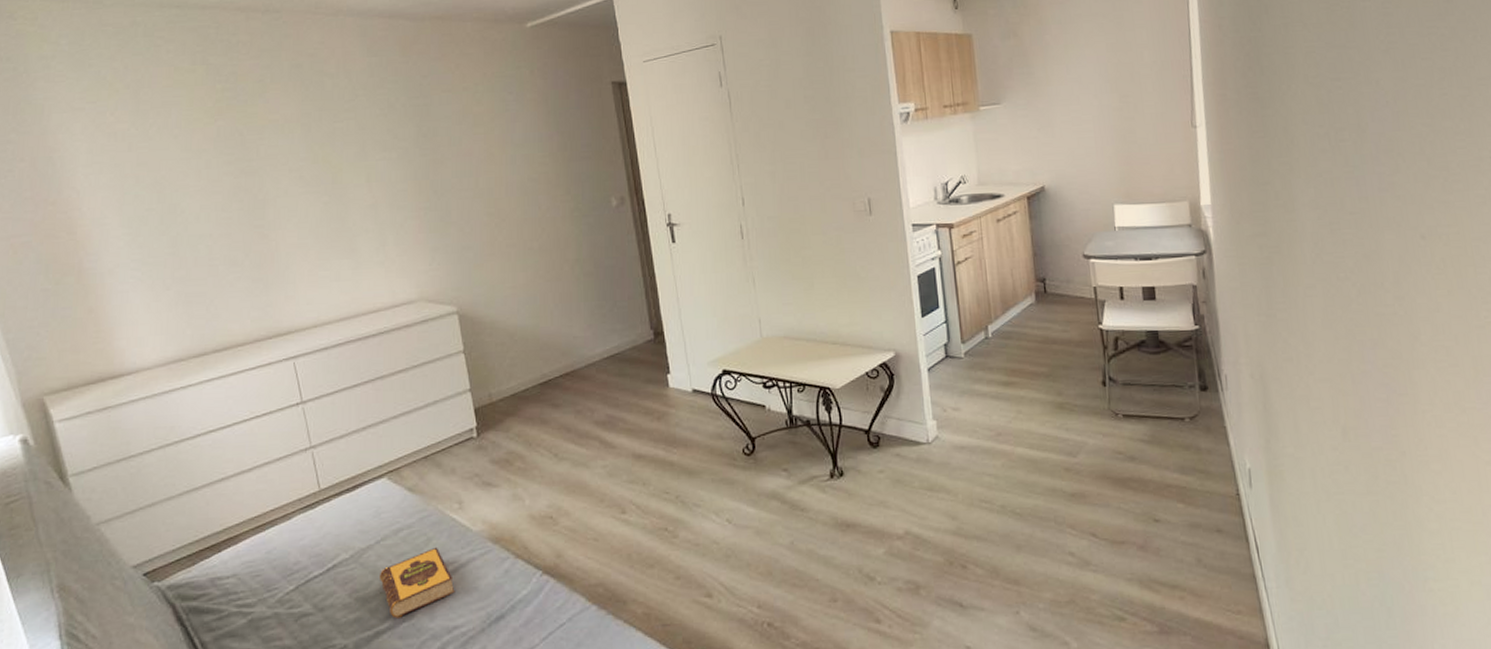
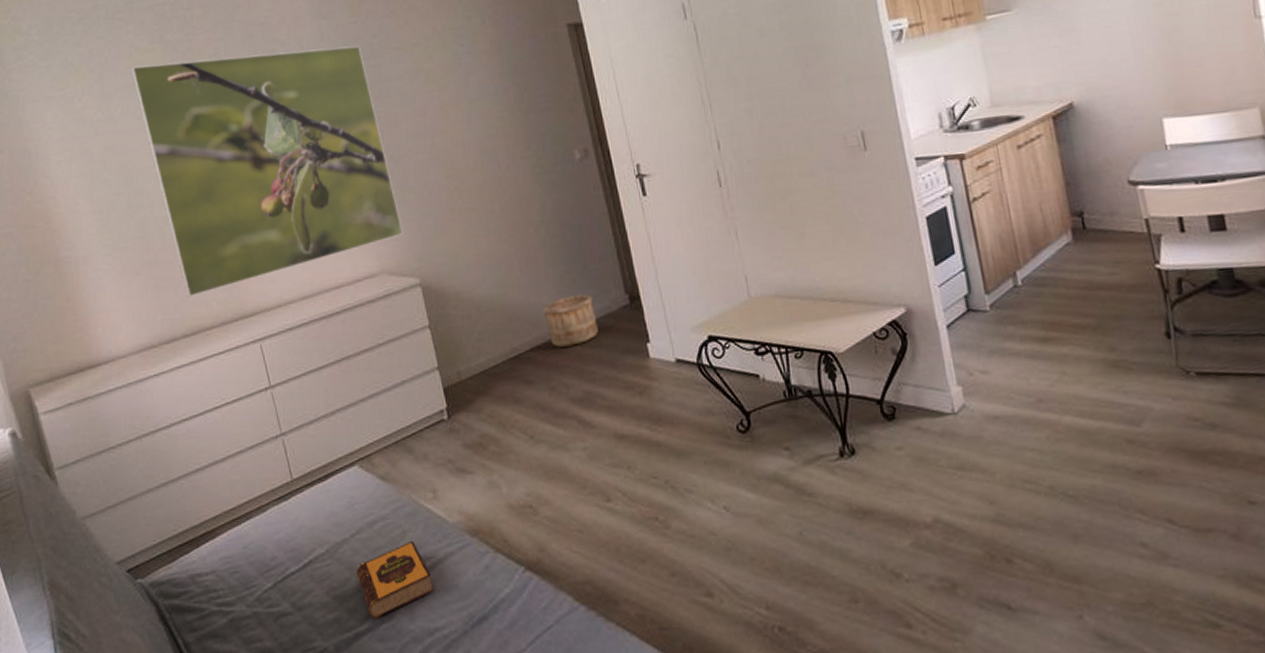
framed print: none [169,84,443,314] -> present [130,46,403,298]
wooden bucket: none [573,328,624,375] -> present [542,294,598,347]

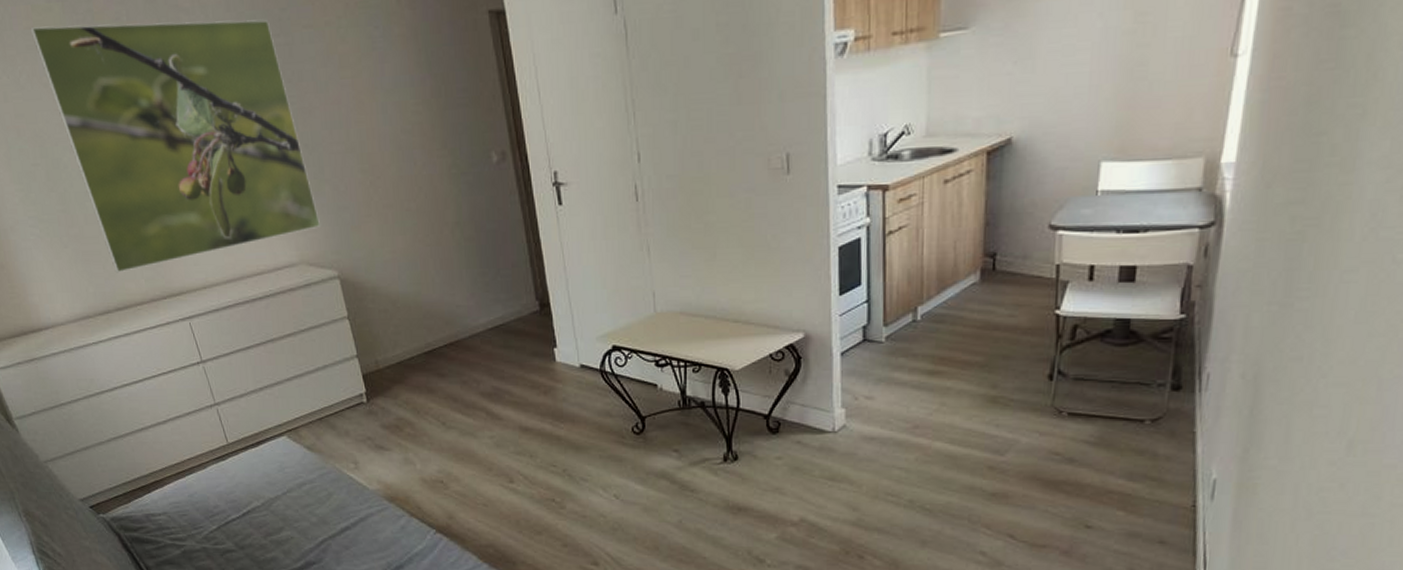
hardback book: present [357,540,434,619] -> none [289,501,357,561]
wooden bucket: present [542,294,598,347] -> none [456,298,508,346]

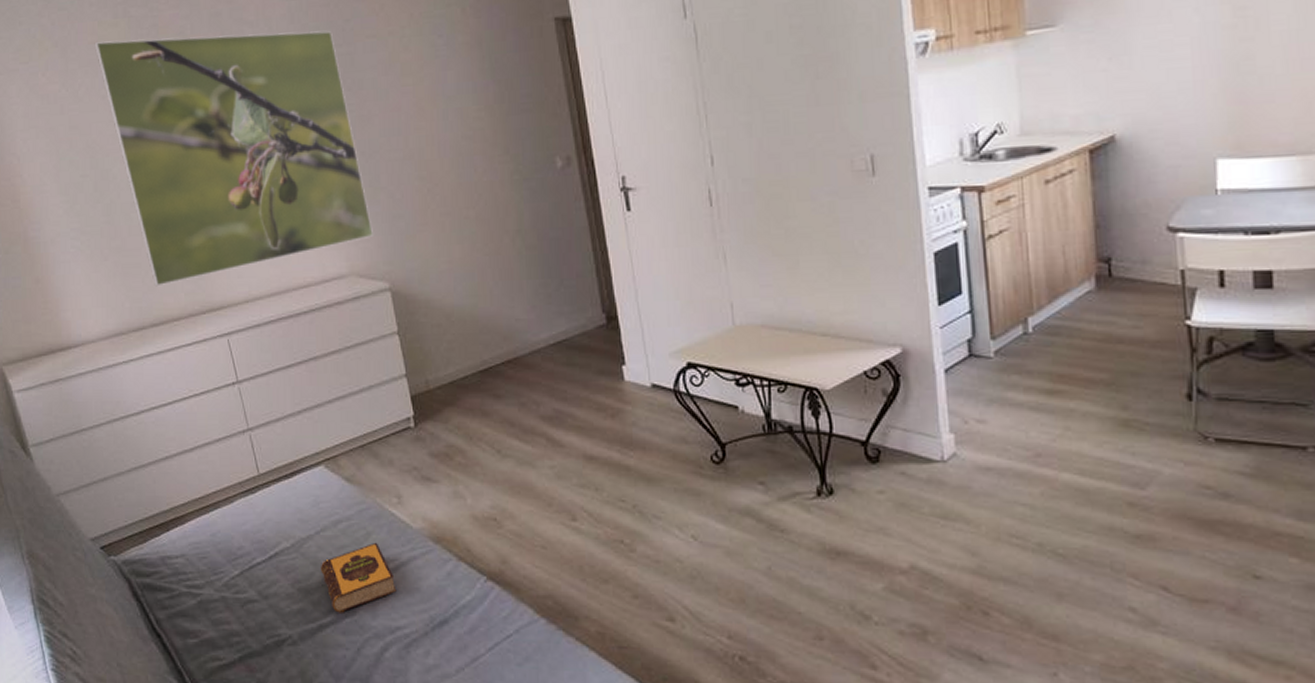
hardback book: none [289,501,357,561] -> present [321,542,397,613]

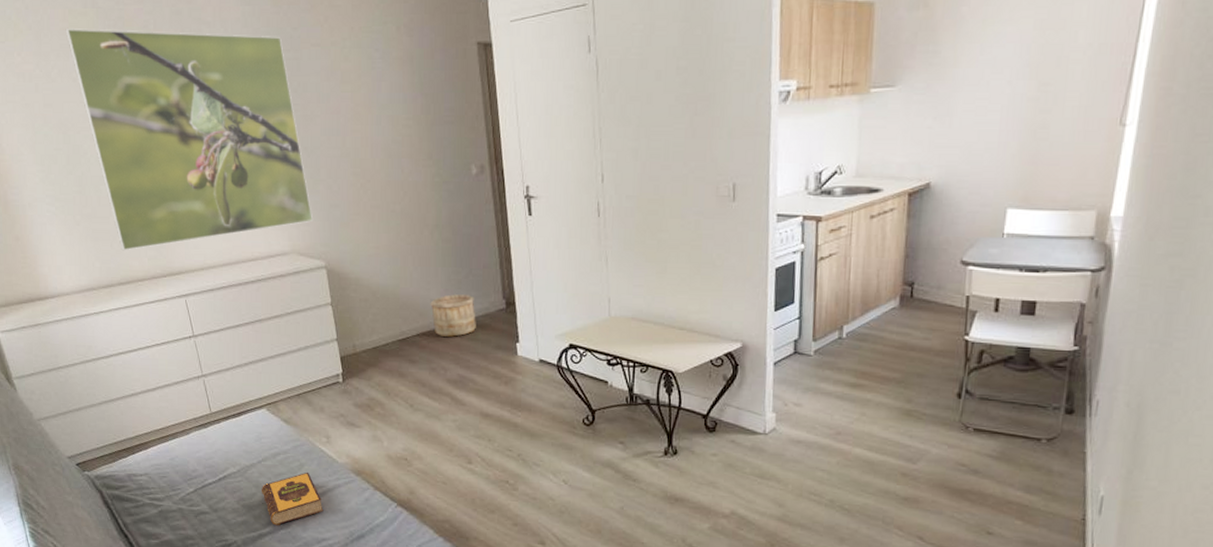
wooden bucket: none [515,311,572,363] -> present [430,294,476,337]

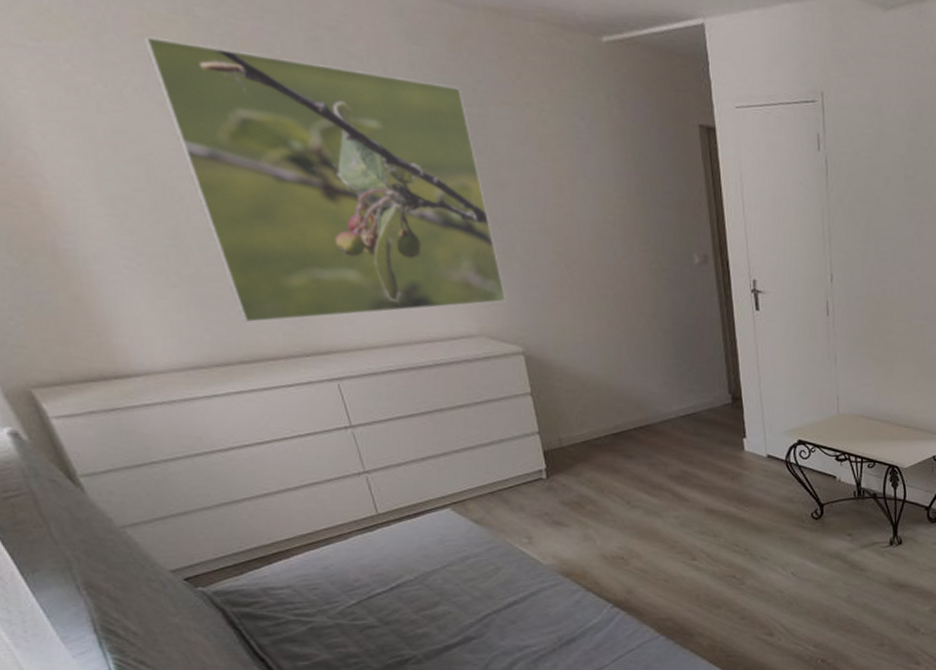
hardback book: present [262,472,324,526] -> none [447,575,526,636]
wooden bucket: present [430,294,476,337] -> none [648,387,700,431]

